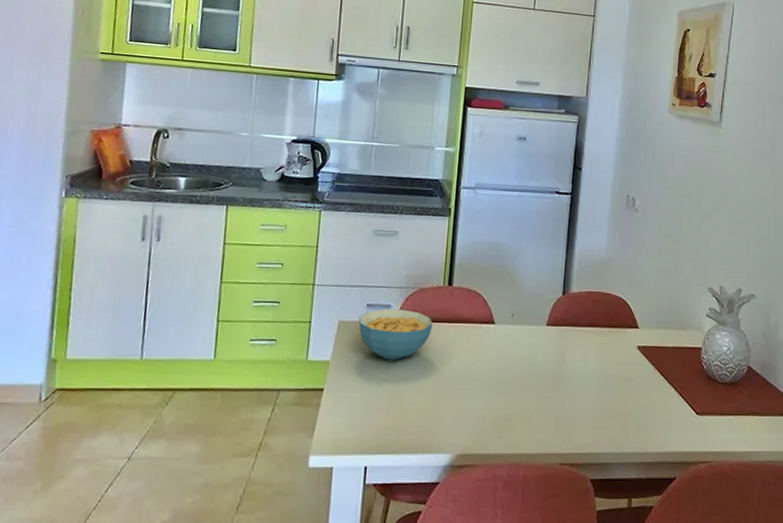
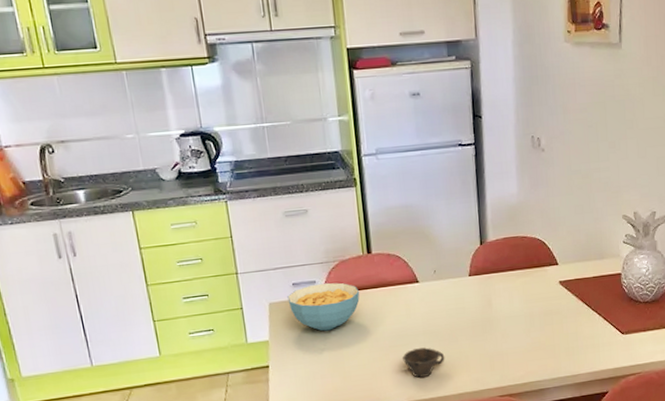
cup: none [464,395,509,428] -> present [403,347,445,378]

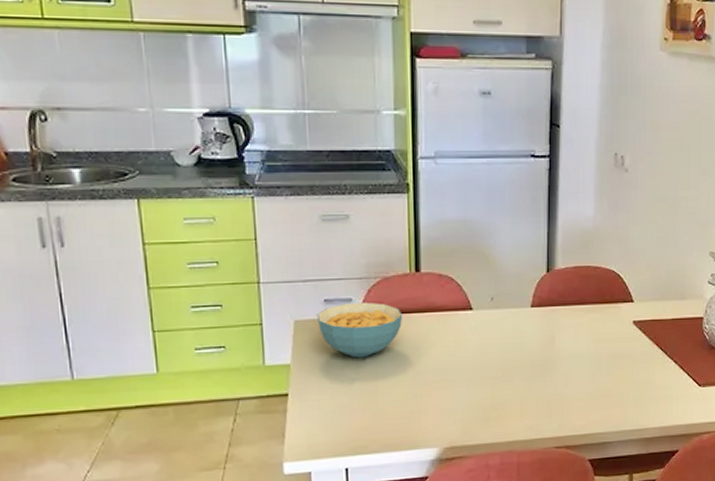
cup: present [403,347,445,378] -> none [447,385,496,420]

